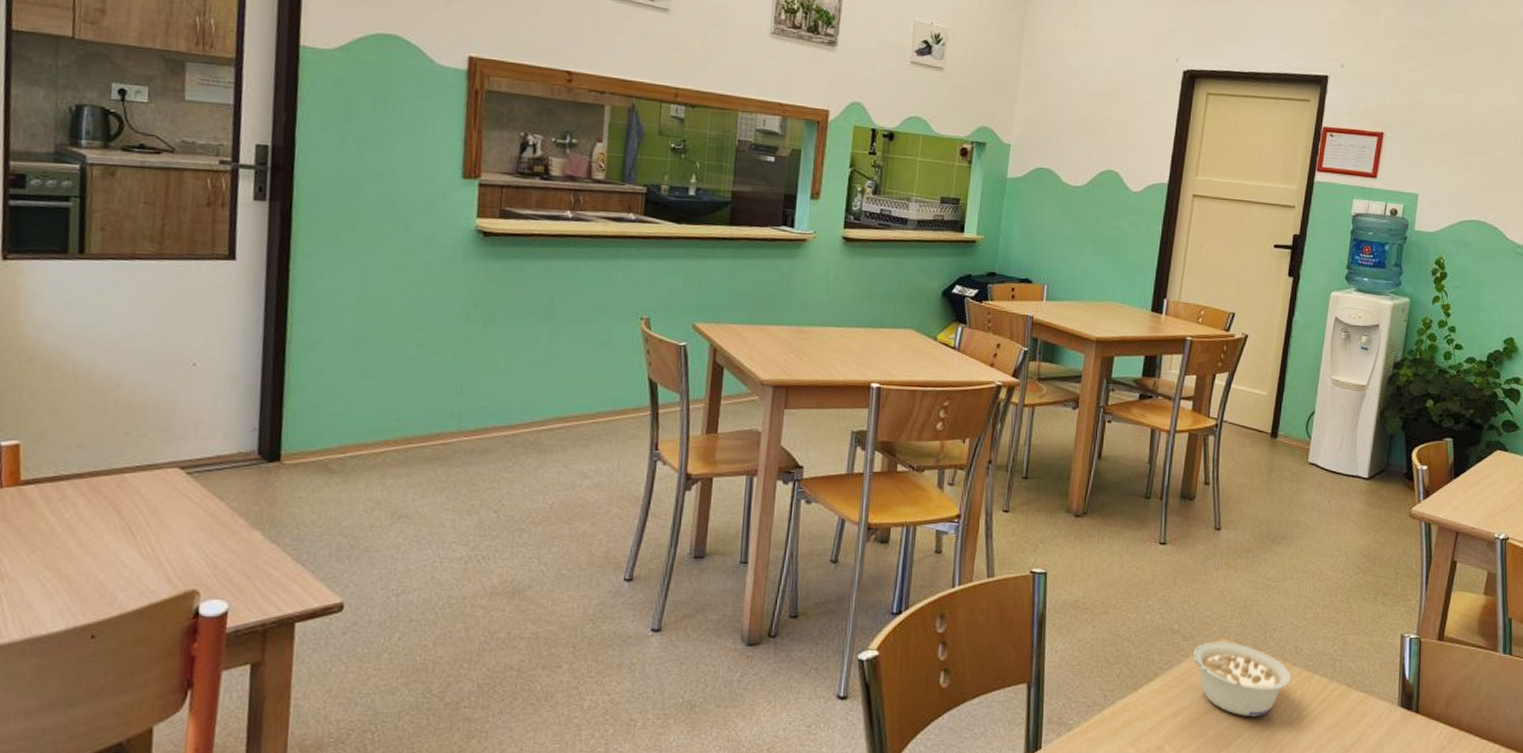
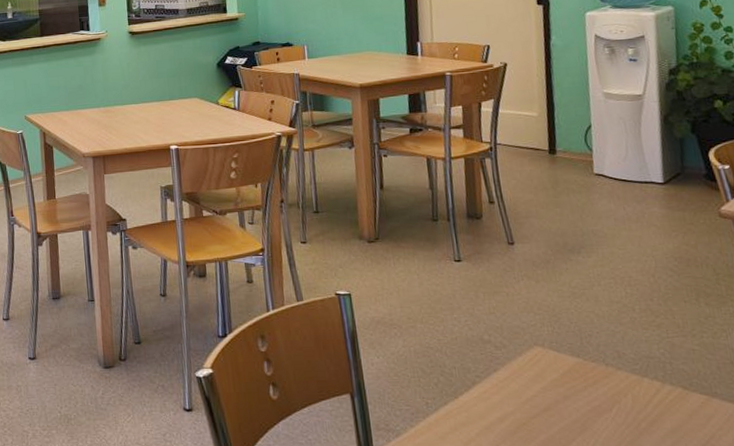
legume: present [1192,642,1292,716] -> none [507,349,619,421]

